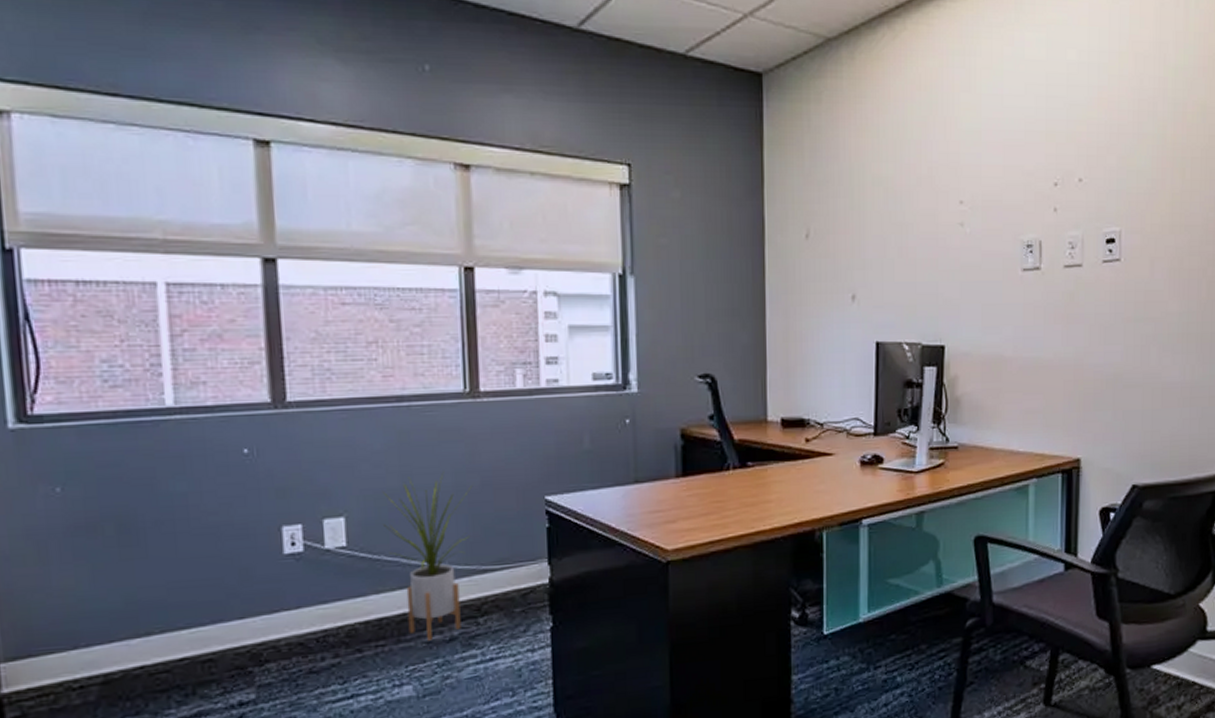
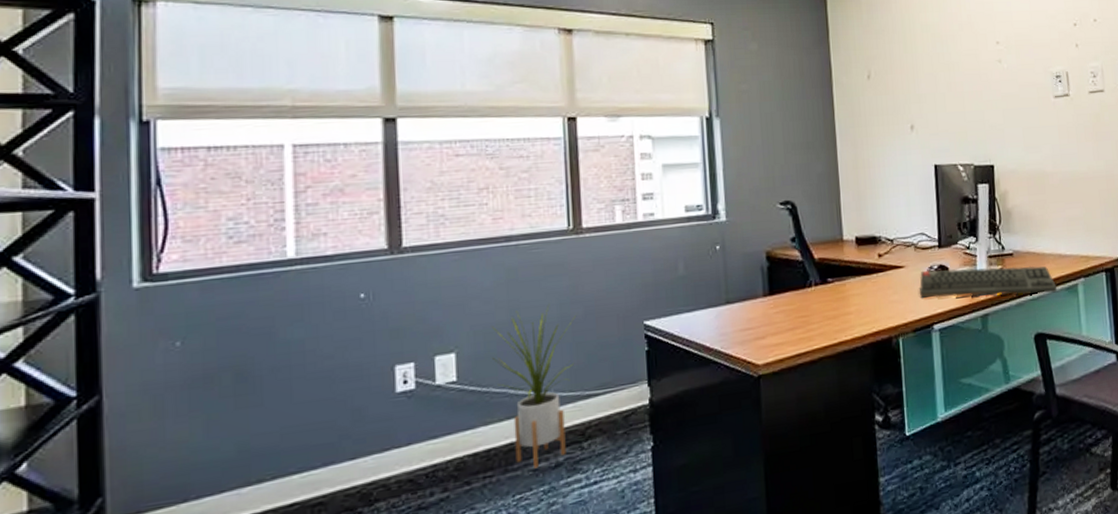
computer keyboard: none [850,459,1004,494] -> present [919,266,1057,298]

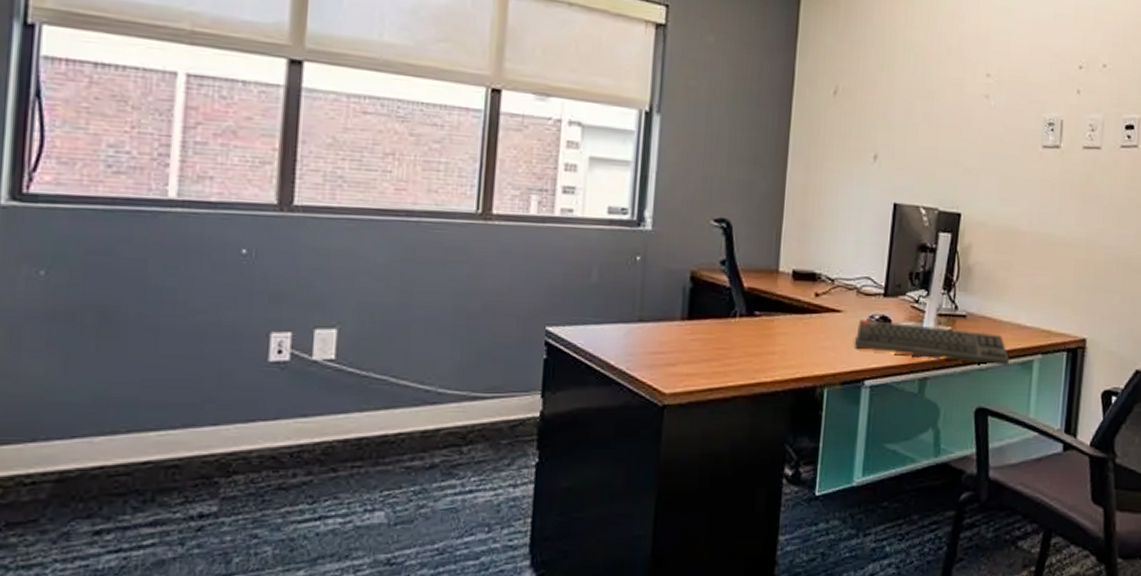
house plant: present [492,304,576,469] -> none [376,292,472,466]

